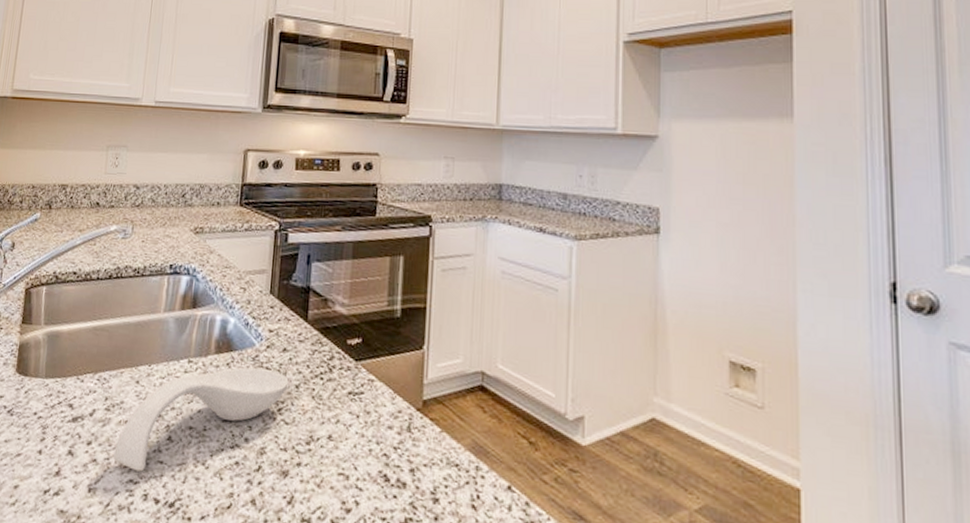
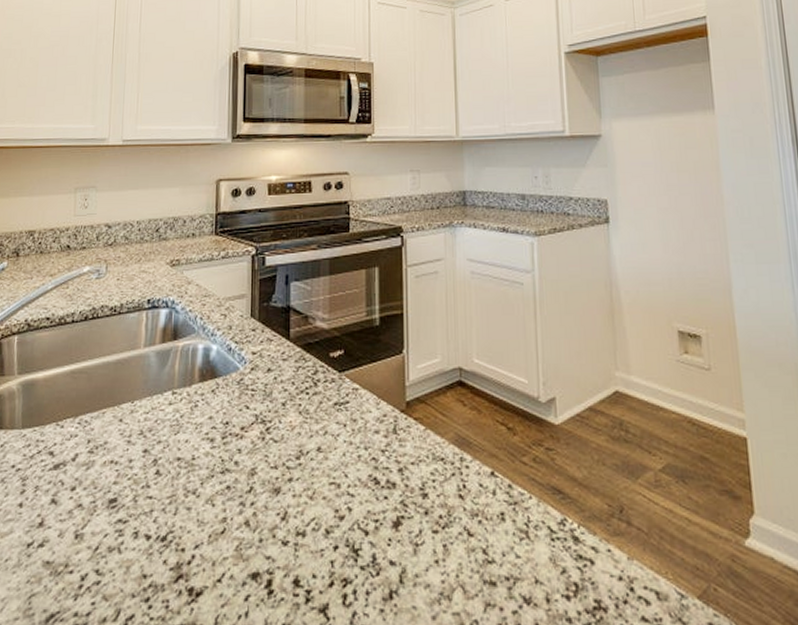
spoon rest: present [113,367,289,472] -> none [100,392,275,510]

